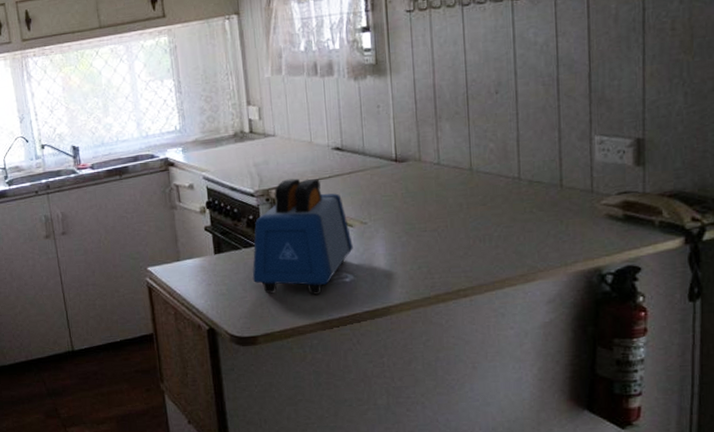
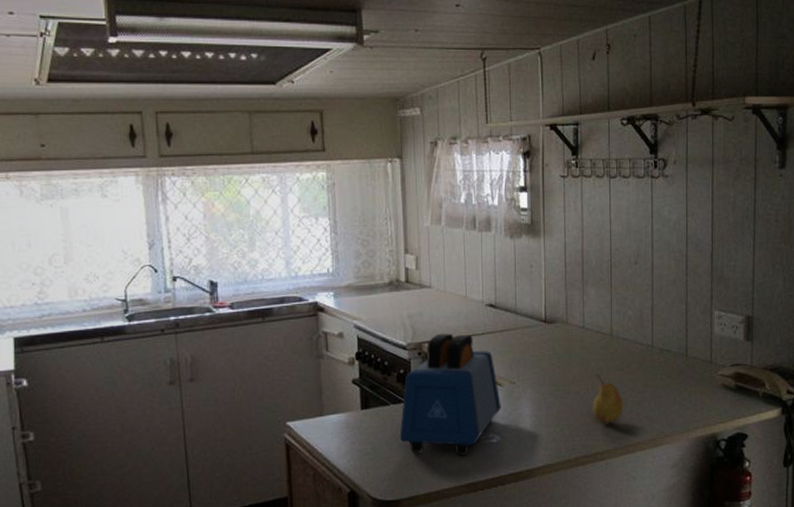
fruit: none [452,210,488,261] -> present [592,374,624,424]

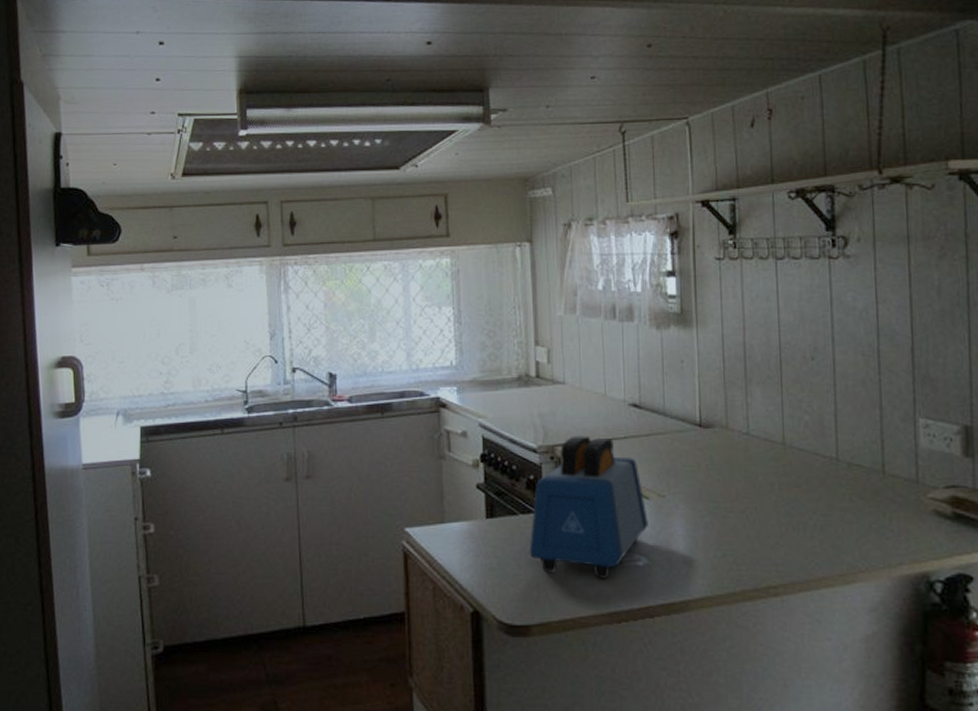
fruit: present [592,374,624,424] -> none [761,491,803,552]

